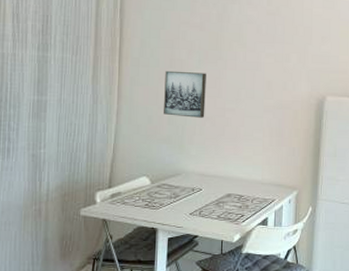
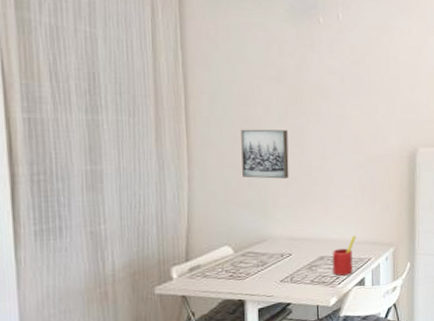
straw: none [238,176,263,214] -> present [332,235,357,276]

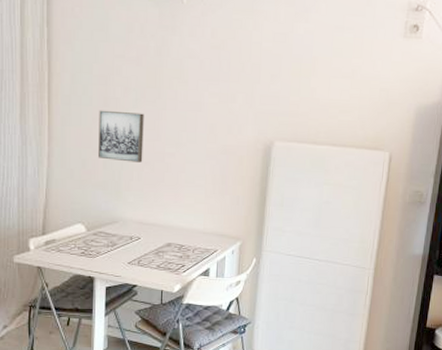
straw: present [332,235,357,276] -> none [178,225,205,264]

